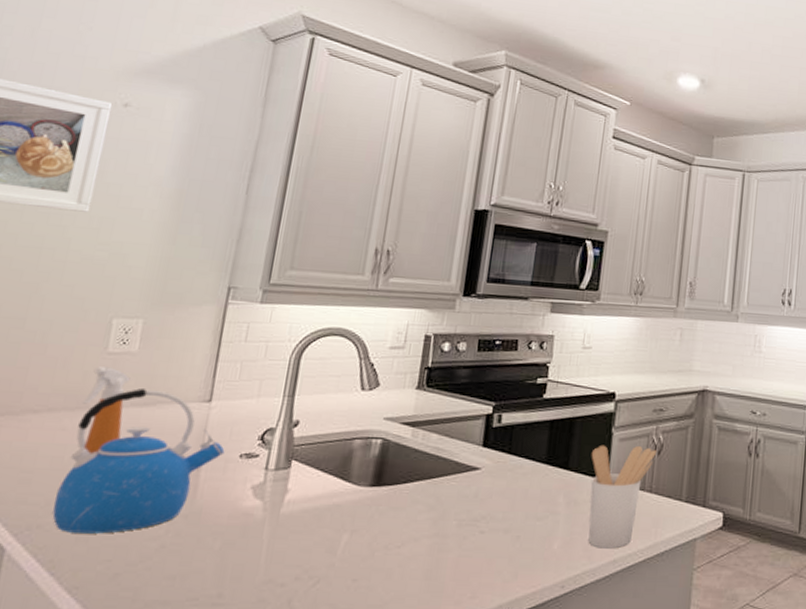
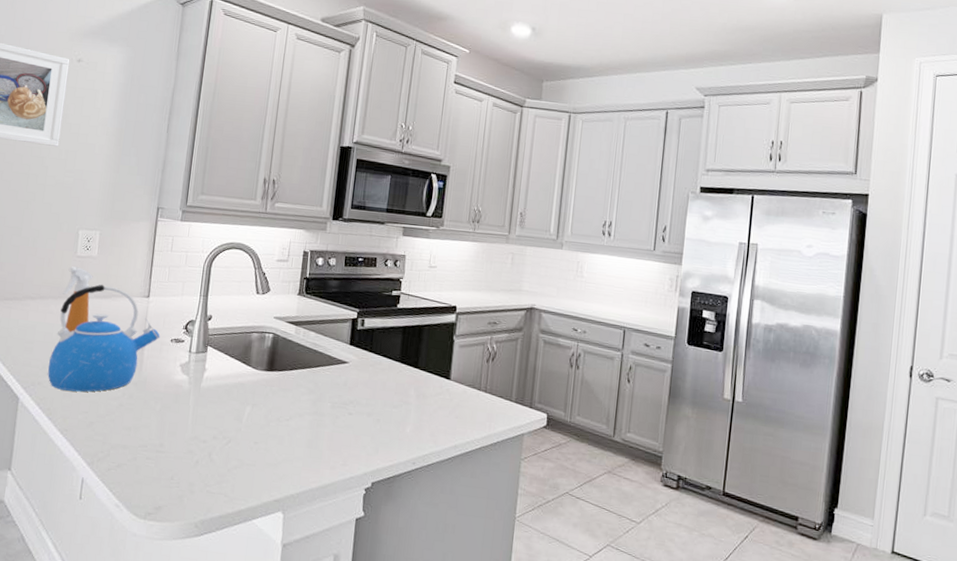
utensil holder: present [588,445,656,549] -> none [434,349,490,436]

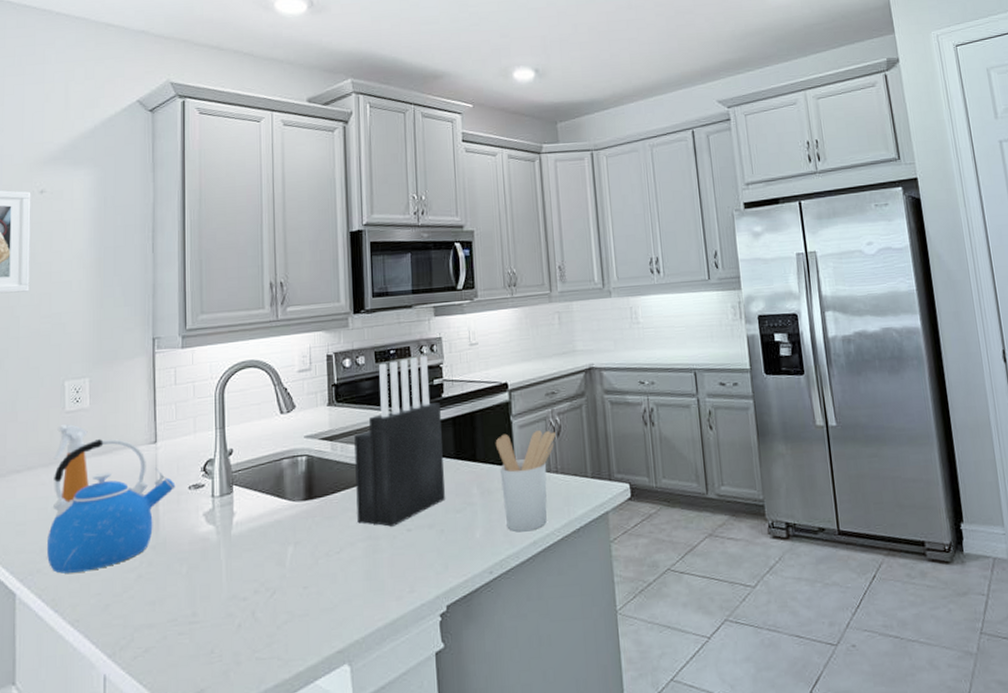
knife block: none [308,267,395,408] -> present [354,355,445,527]
utensil holder: none [434,349,490,436] -> present [495,430,556,532]

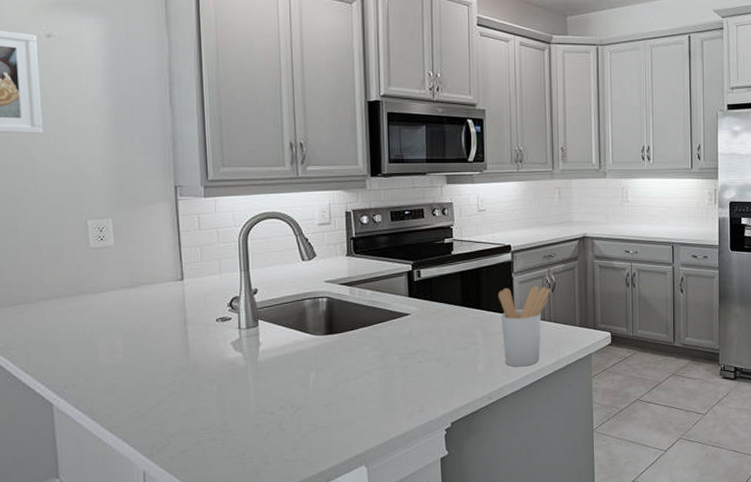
kettle: present [46,439,176,574] -> none [80,274,204,388]
spray bottle: present [53,424,89,503] -> none [80,259,118,328]
knife block: present [354,355,445,527] -> none [371,218,452,359]

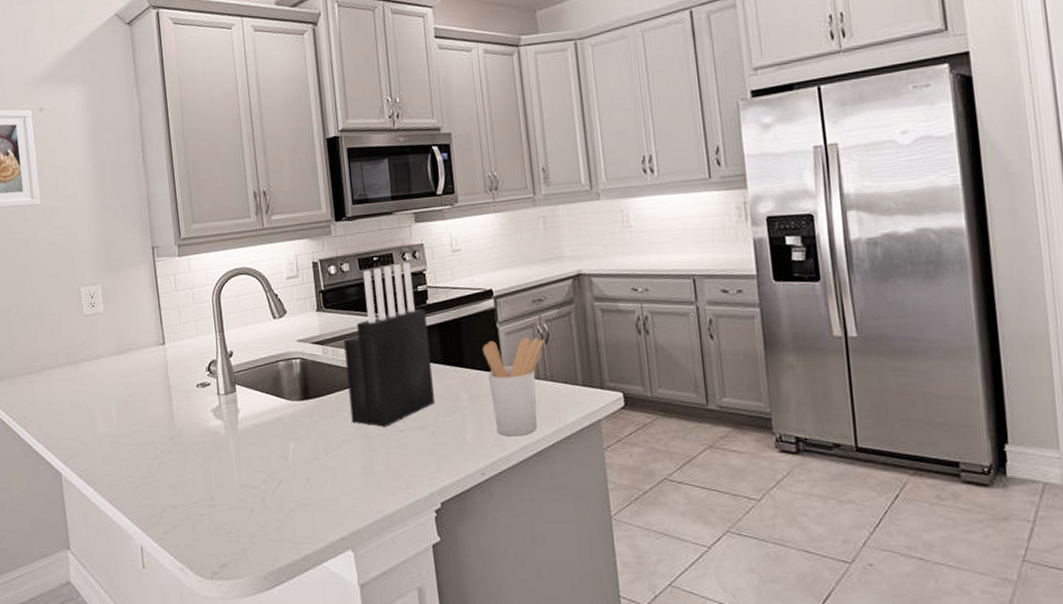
knife block: none [371,218,452,359] -> present [344,262,435,427]

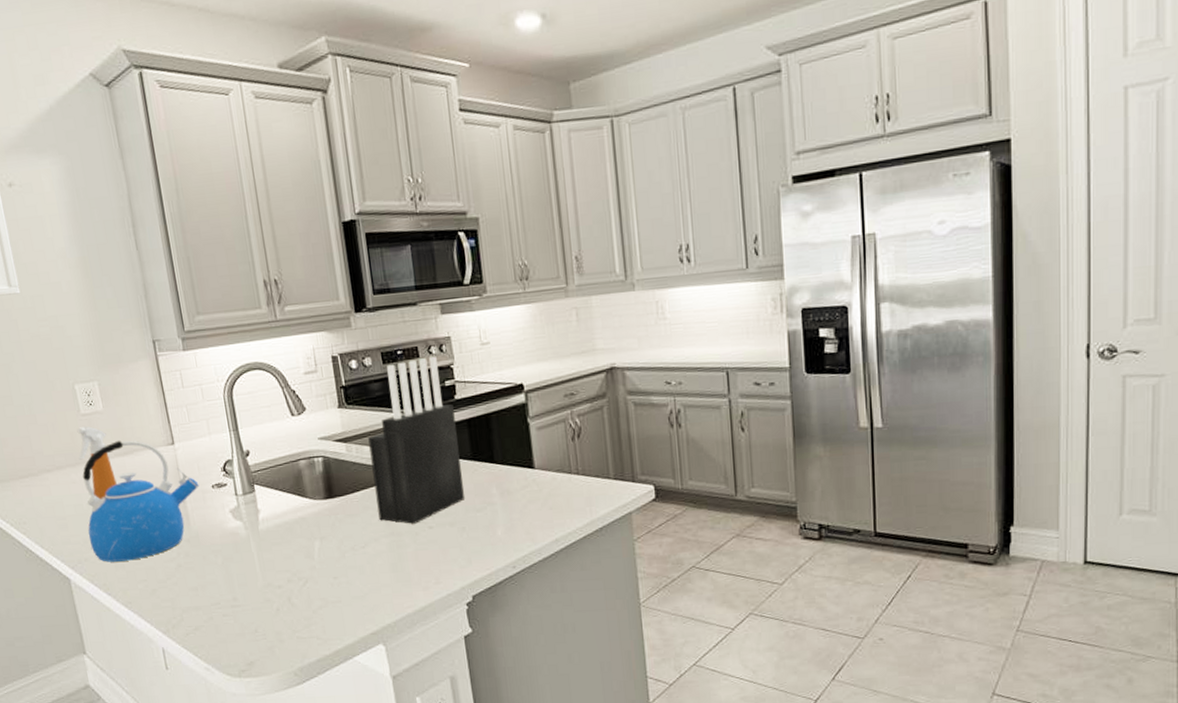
spray bottle: none [78,326,111,396] -> present [77,426,117,500]
kettle: none [81,340,185,458] -> present [82,441,199,562]
utensil holder: present [482,338,544,437] -> none [513,432,576,531]

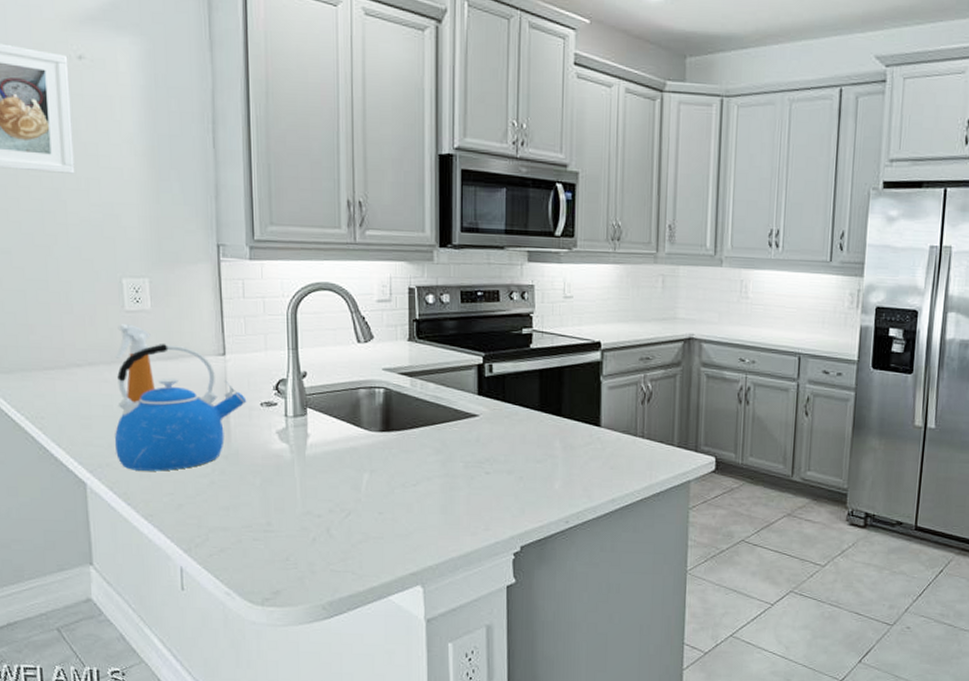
knife block: present [368,356,465,524] -> none [435,302,528,468]

